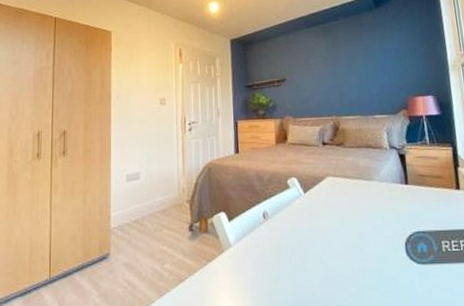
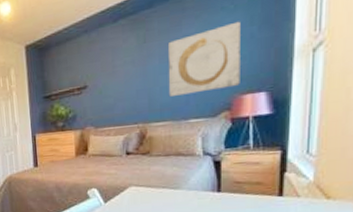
wall art: none [352,38,412,94] -> present [167,21,240,97]

